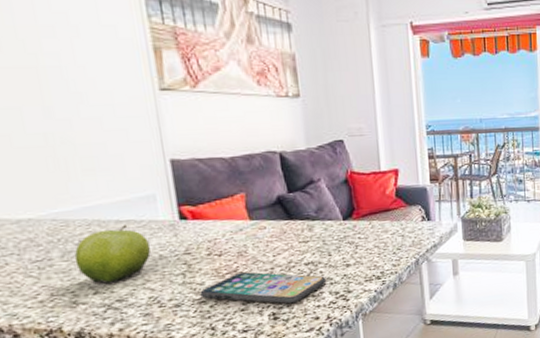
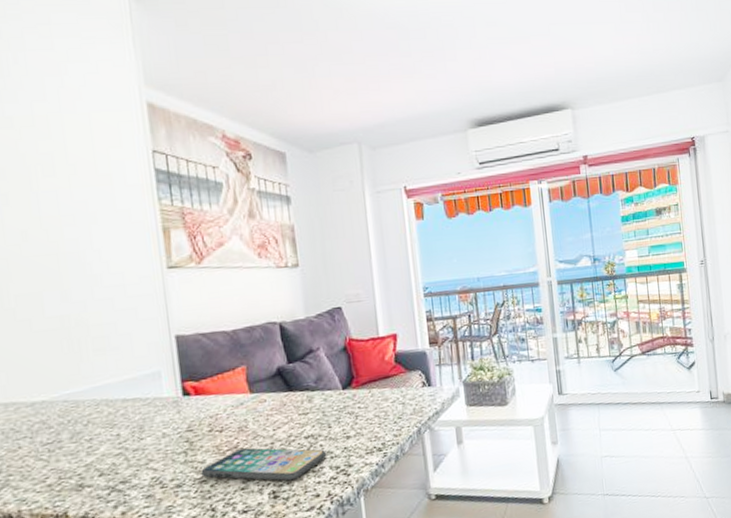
fruit: present [74,224,151,283] -> none [82,403,154,465]

